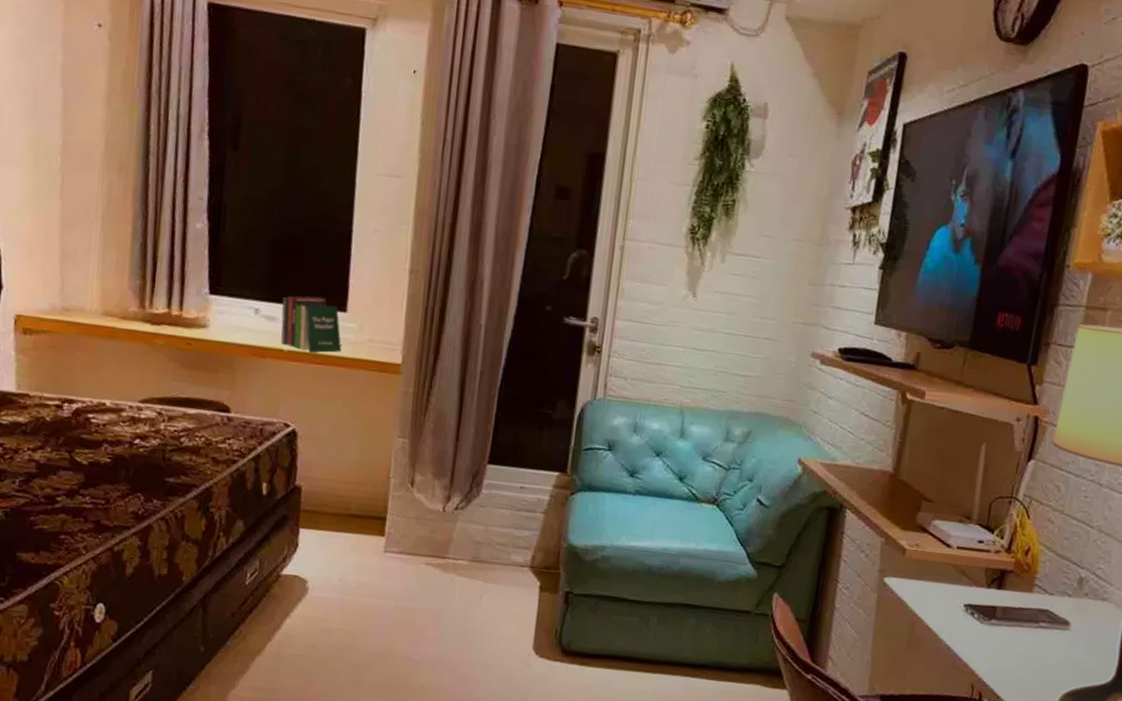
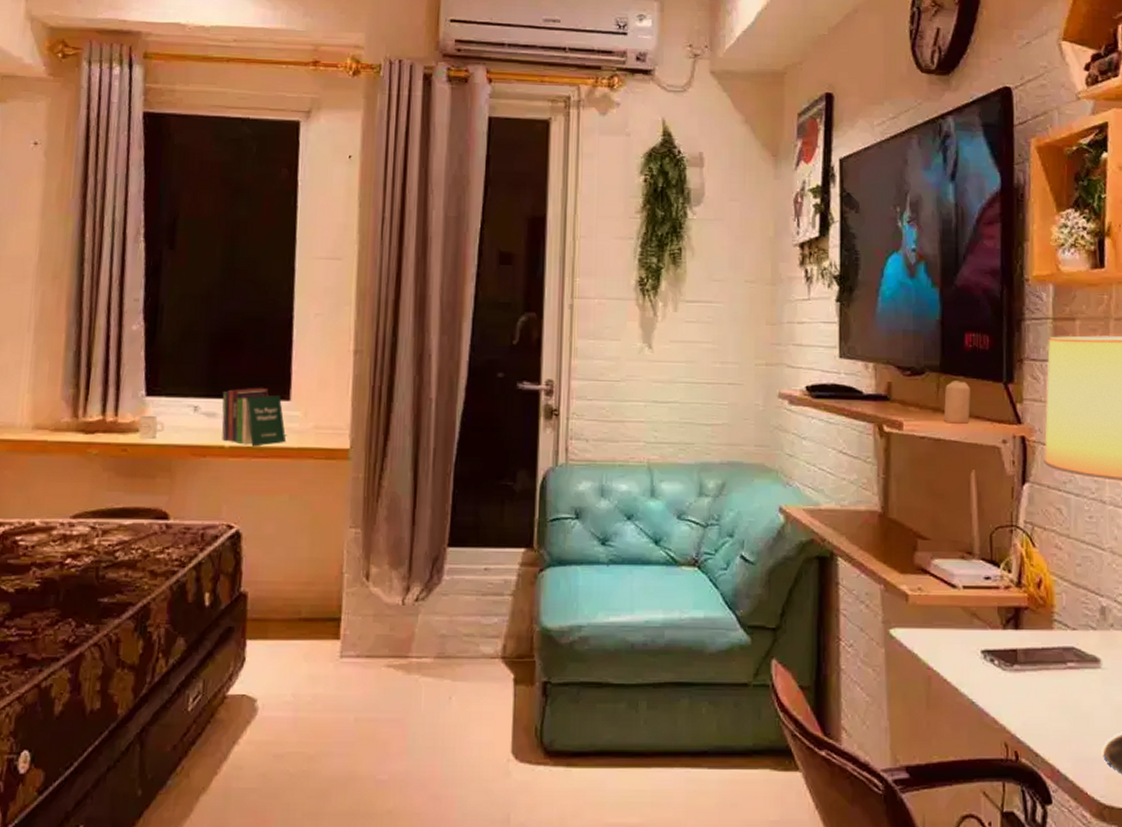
mug: none [201,312,227,336] -> present [137,415,165,439]
candle: none [965,357,995,401] -> present [944,381,970,425]

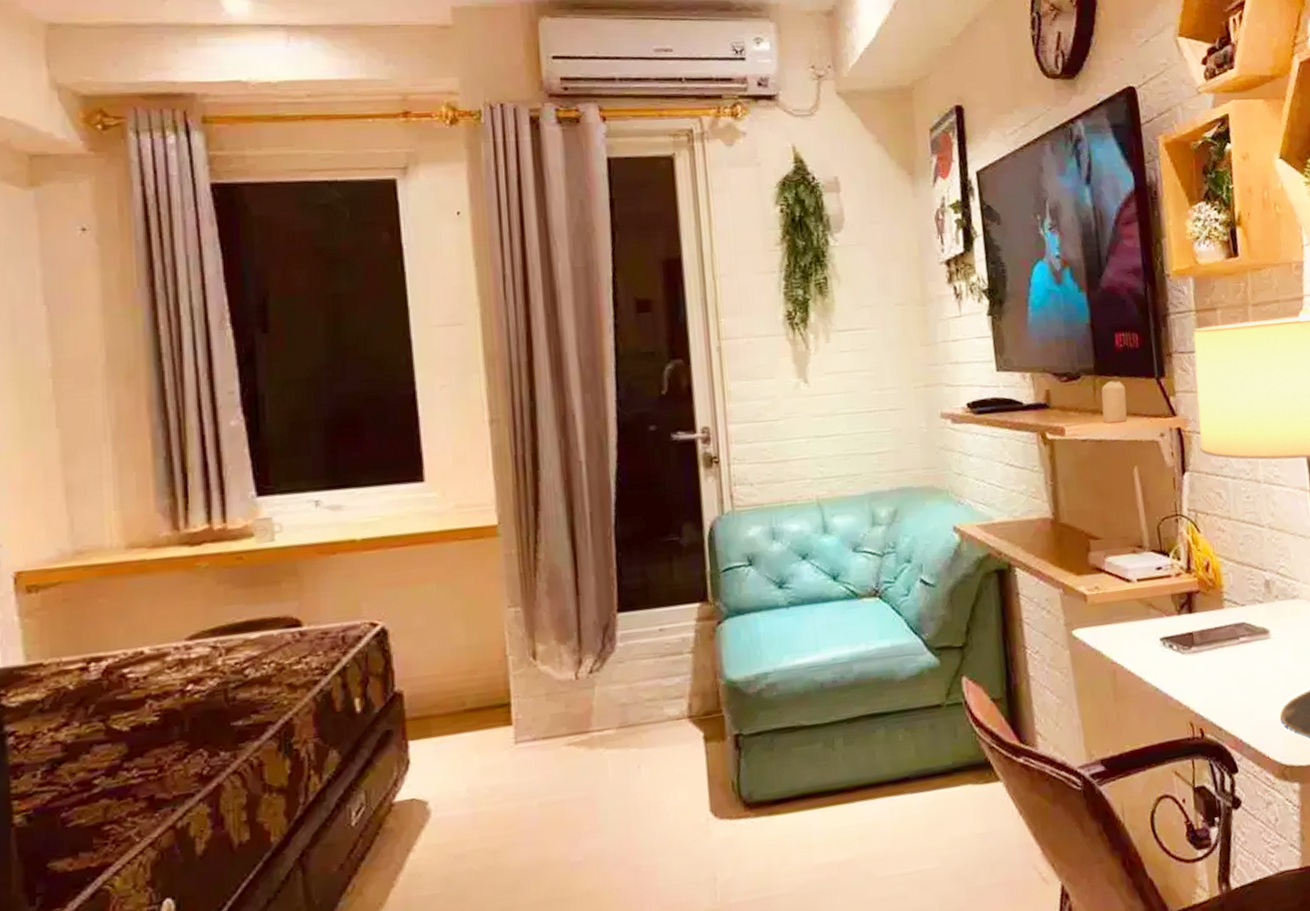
books: present [222,387,287,447] -> none [345,471,426,536]

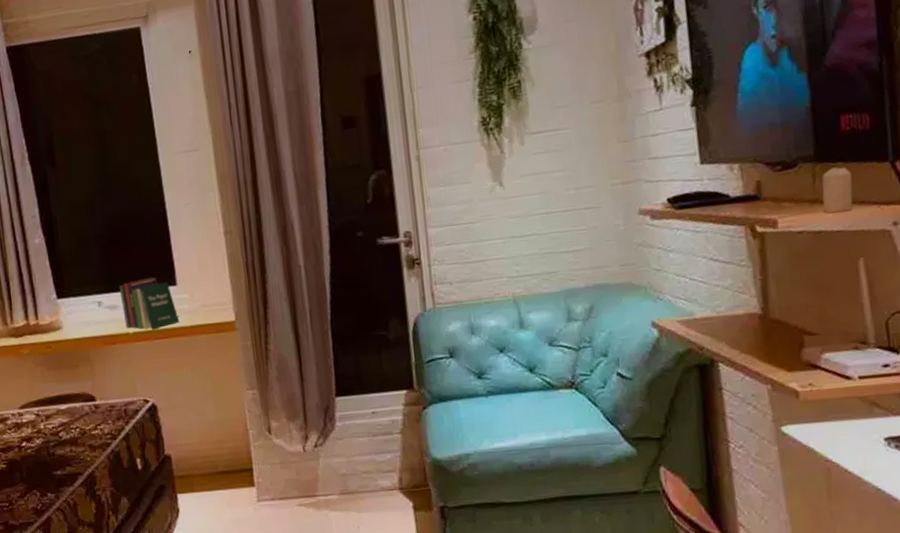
mug: present [251,516,284,544] -> none [55,314,78,336]
books: none [345,471,426,536] -> present [119,277,180,330]

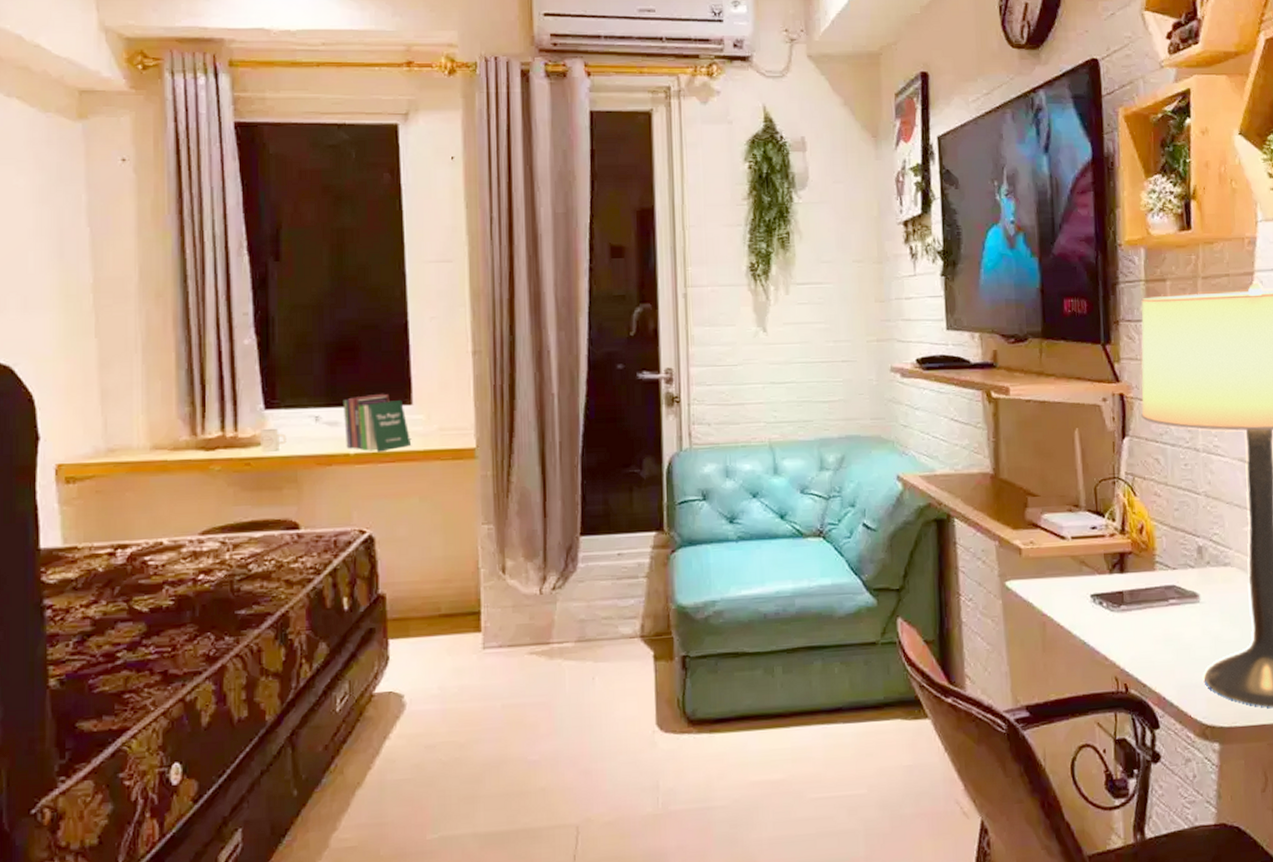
mug: none [55,314,78,336] -> present [259,428,287,452]
candle: present [822,166,853,214] -> none [1047,345,1072,387]

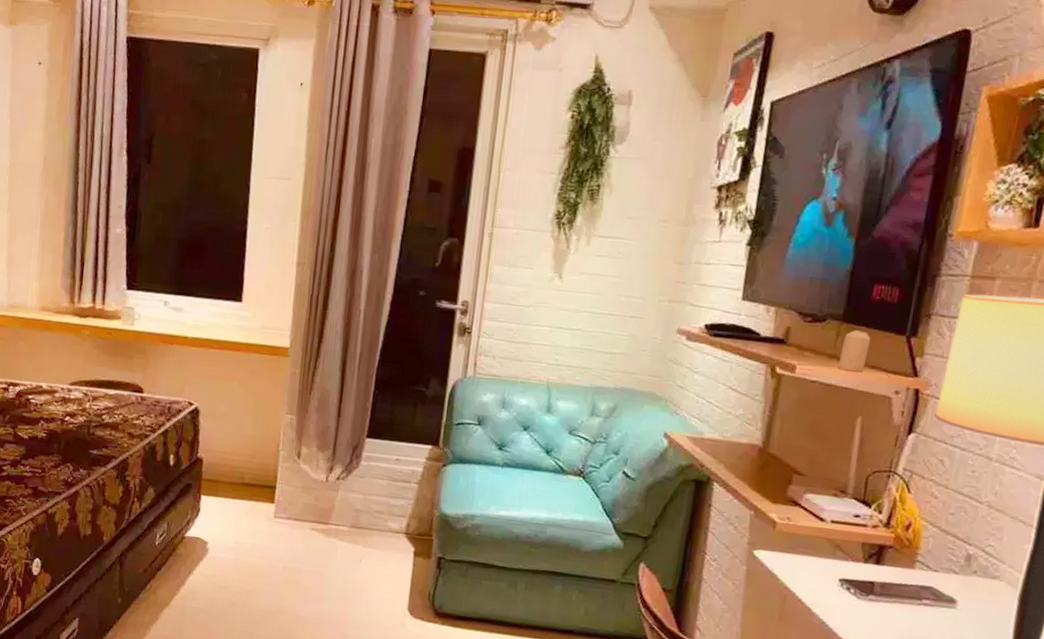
books: present [342,393,412,452] -> none [186,289,238,339]
candle: none [1047,345,1072,387] -> present [838,330,871,374]

